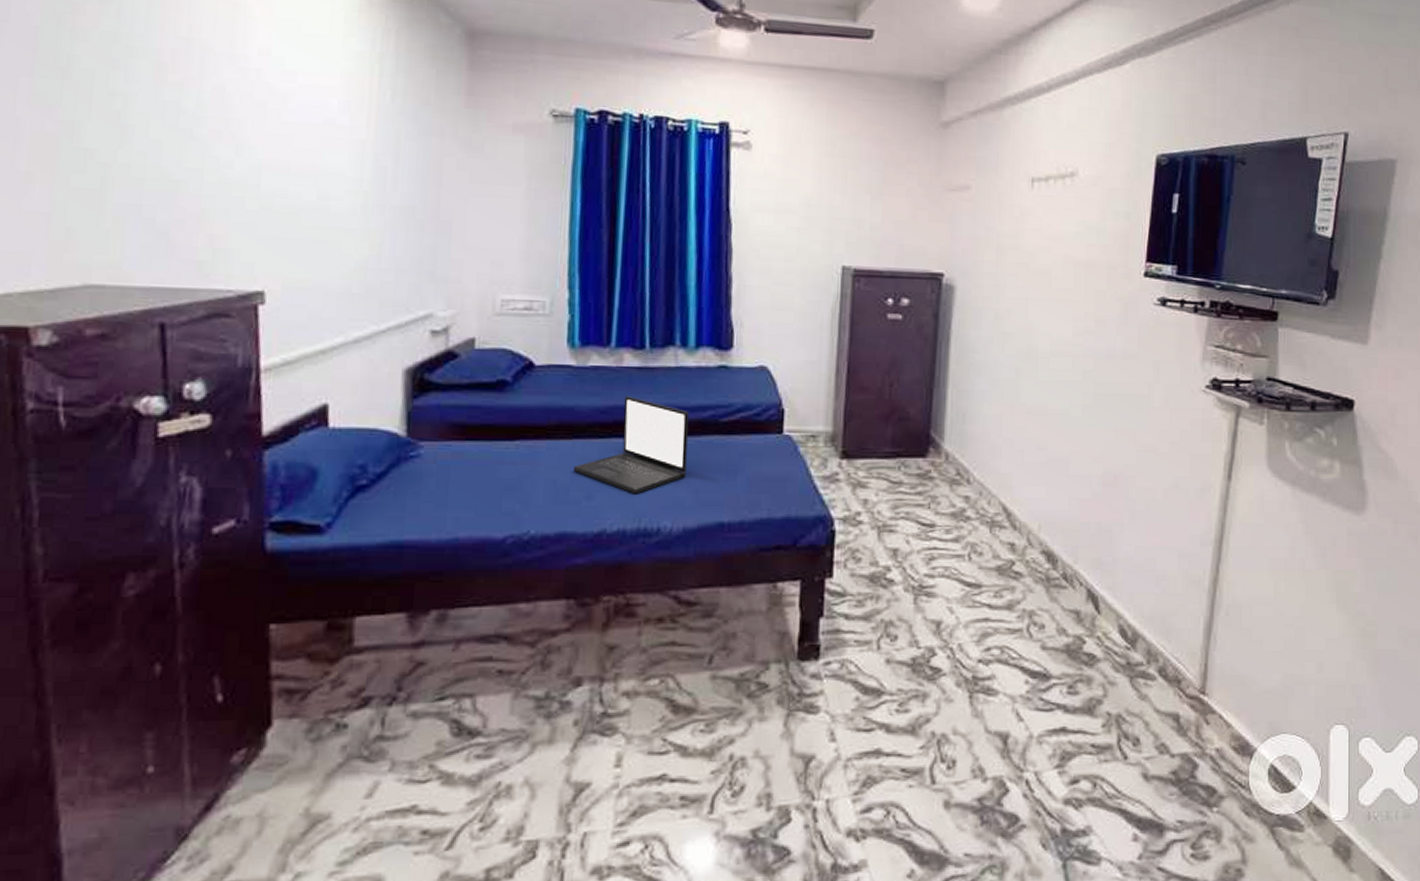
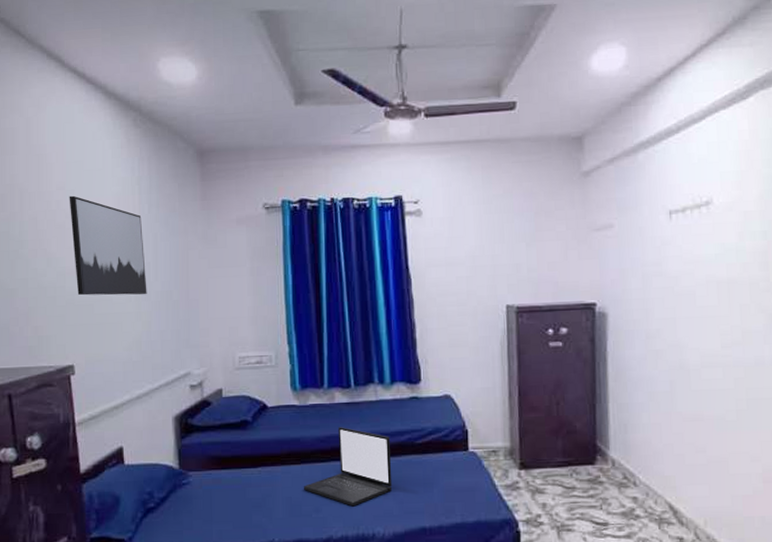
wall art: none [275,65,381,209] -> present [69,195,147,296]

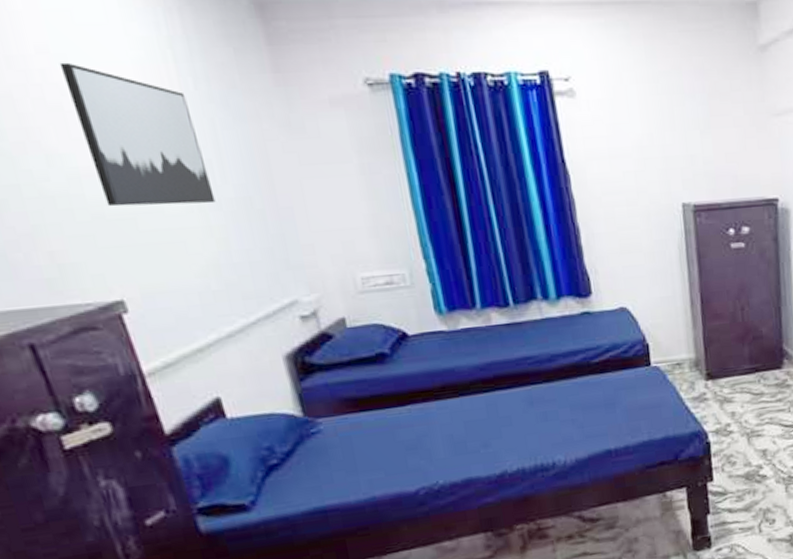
laptop: present [304,427,393,507] -> none [466,351,570,437]

